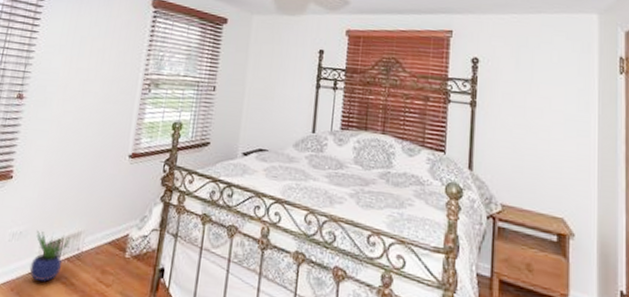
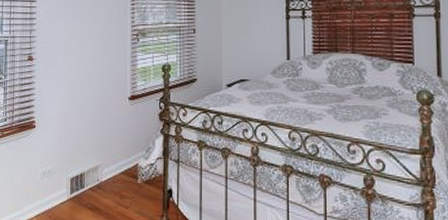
potted plant: present [29,231,71,282] -> none [61,168,91,209]

